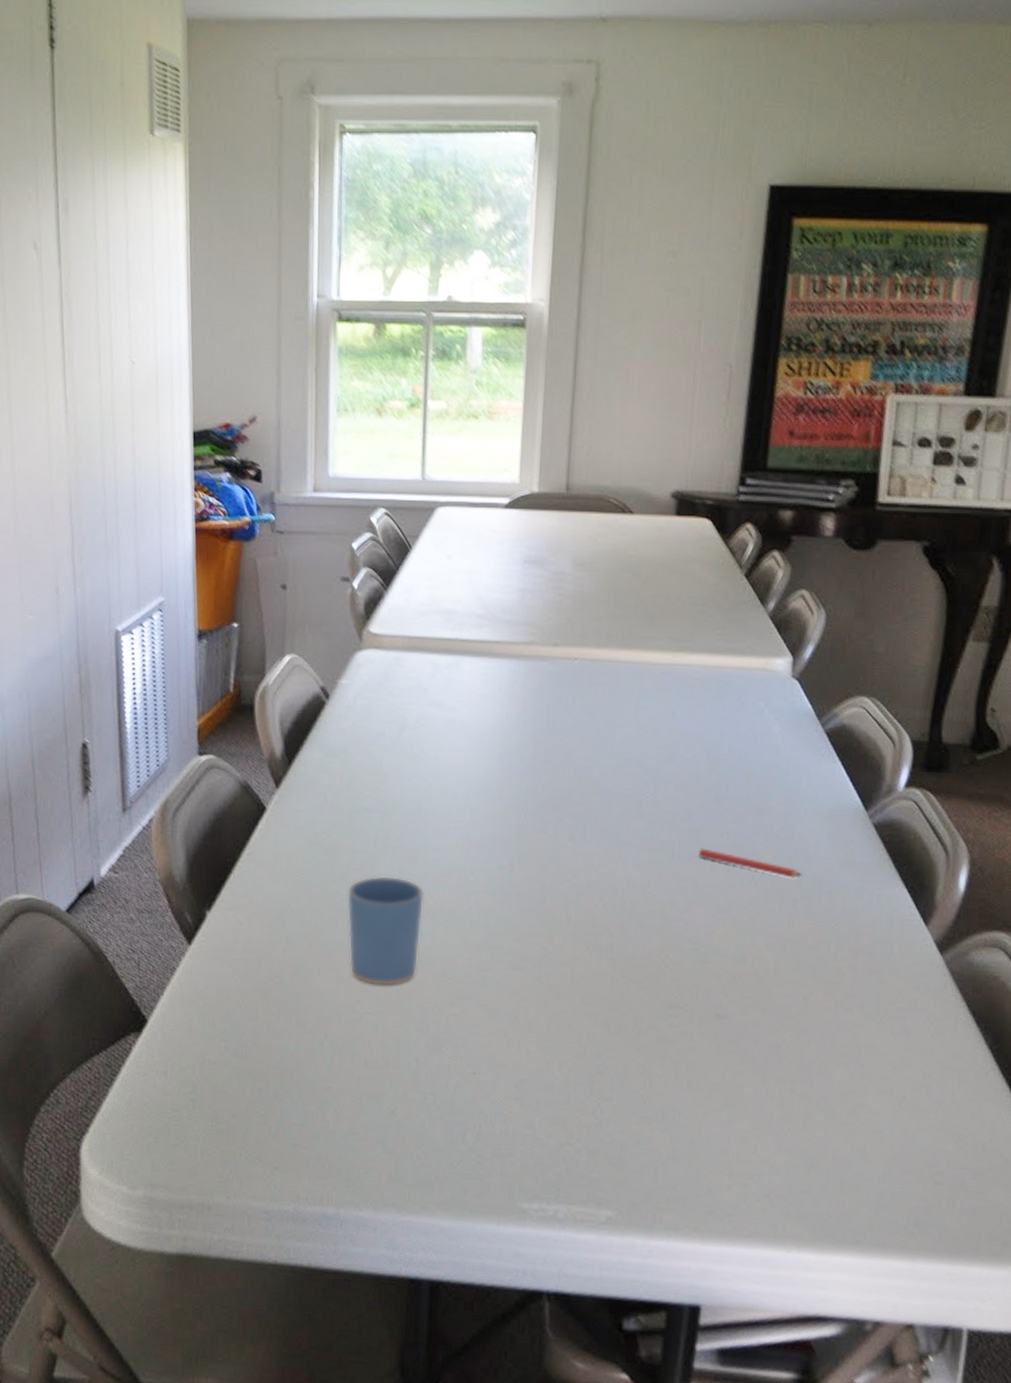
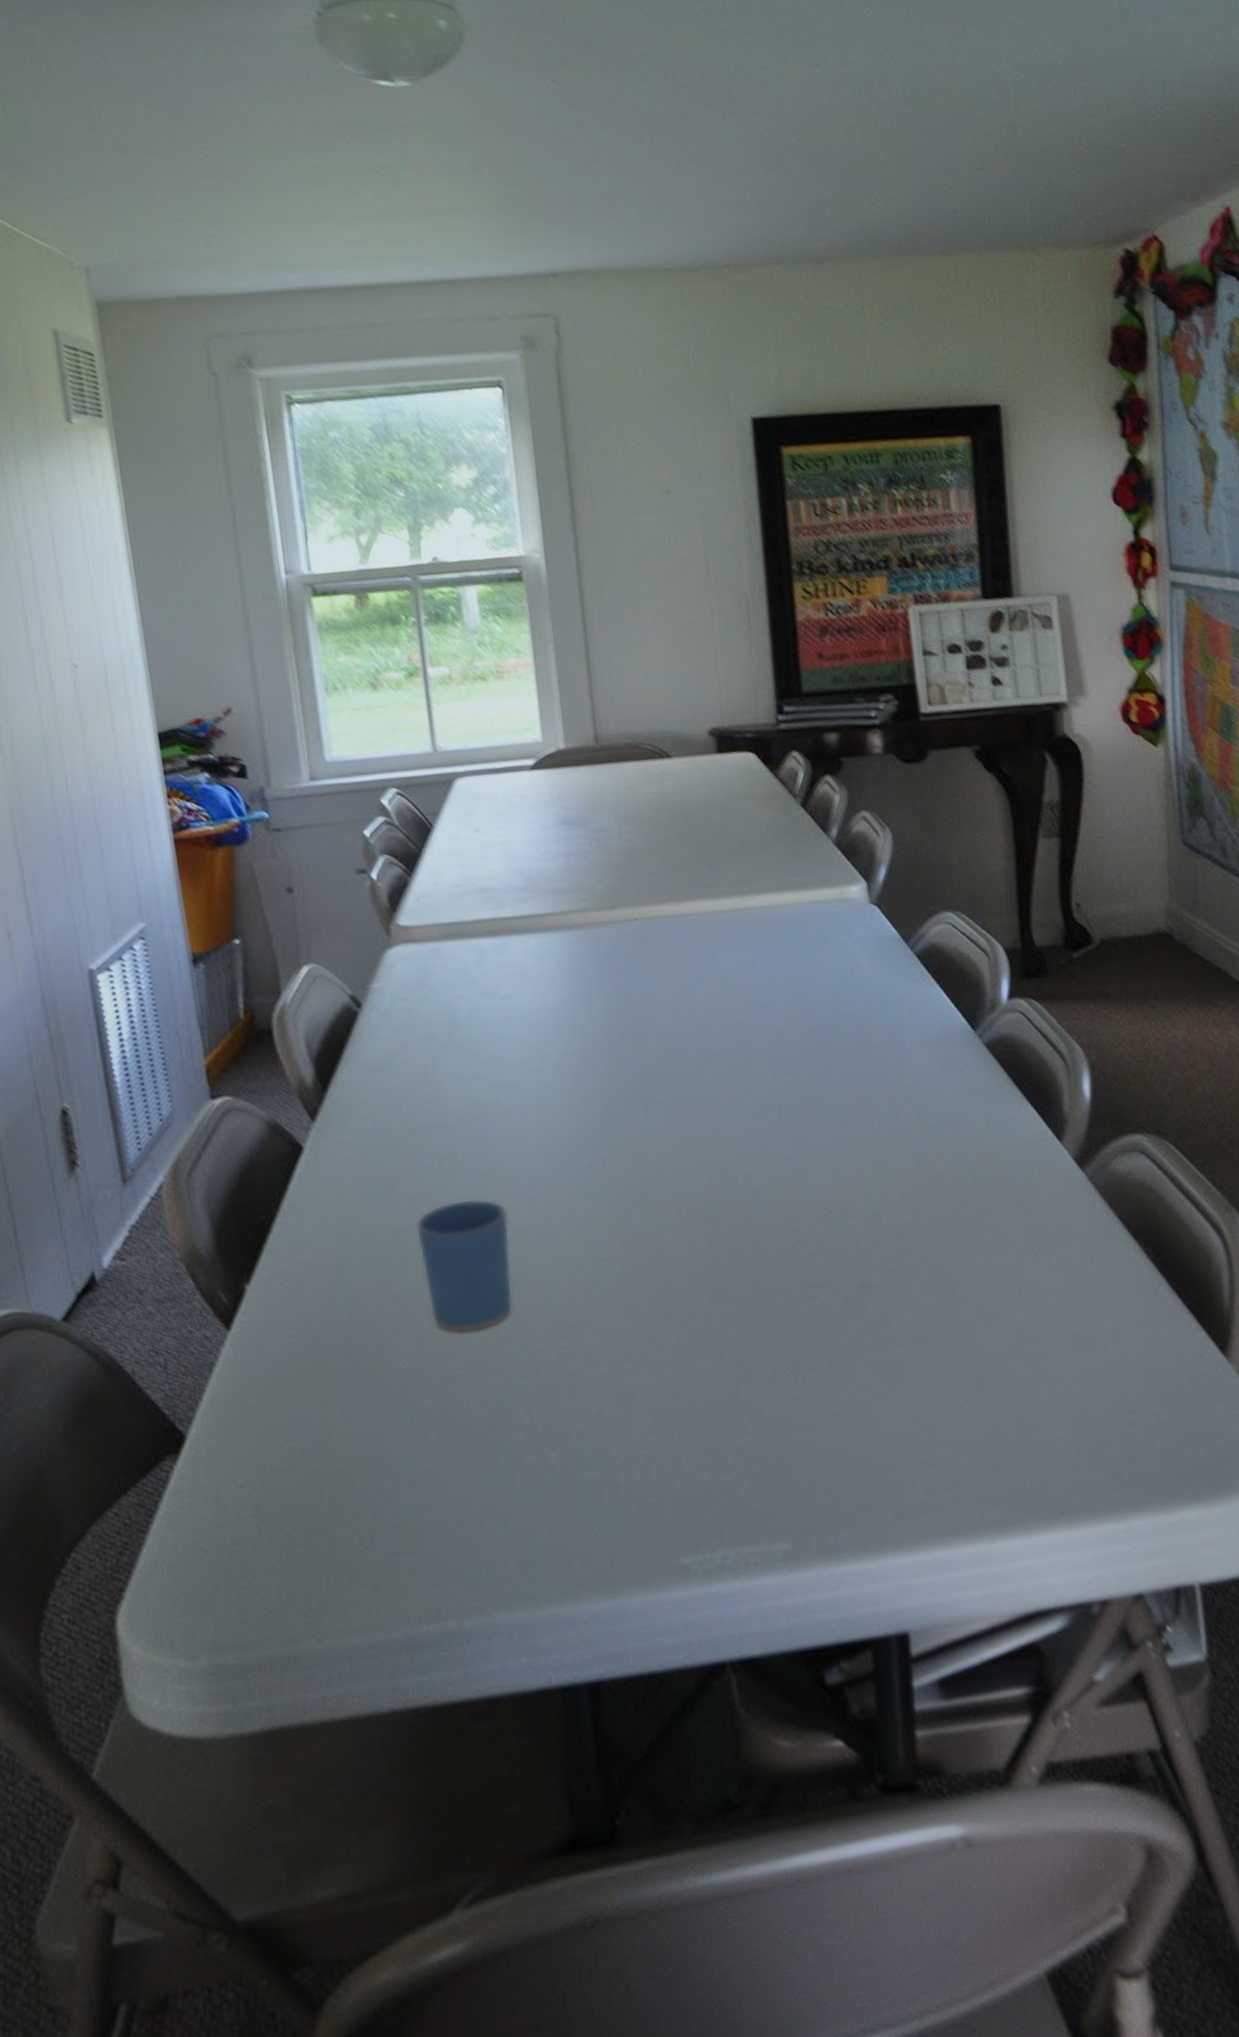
pencil: present [699,848,802,878] -> none [808,1101,922,1118]

